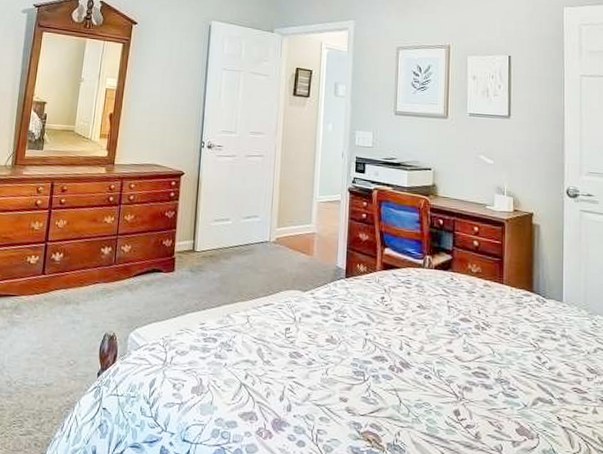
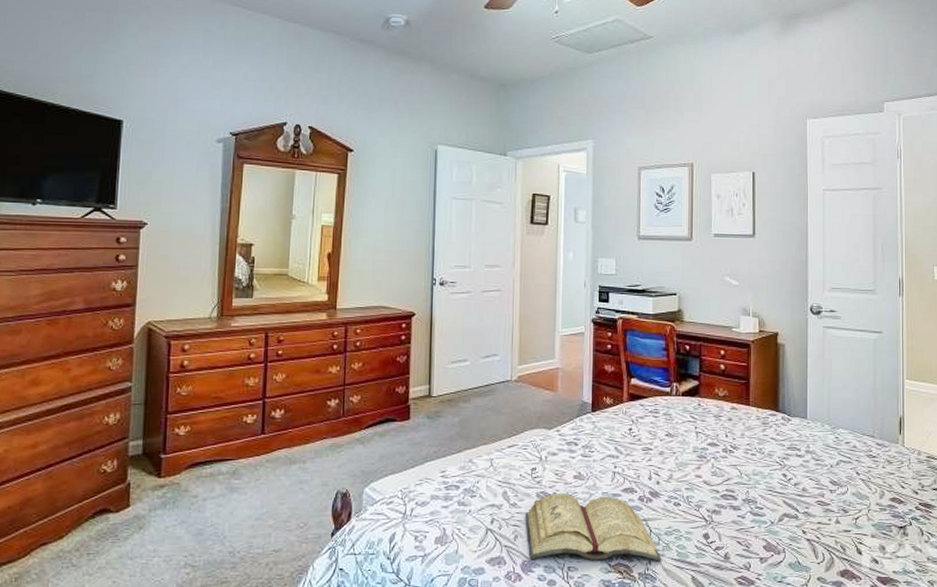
diary: none [277,355,411,434] -> present [525,494,662,561]

